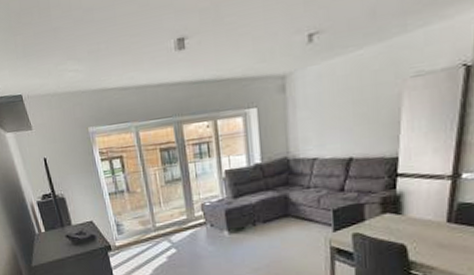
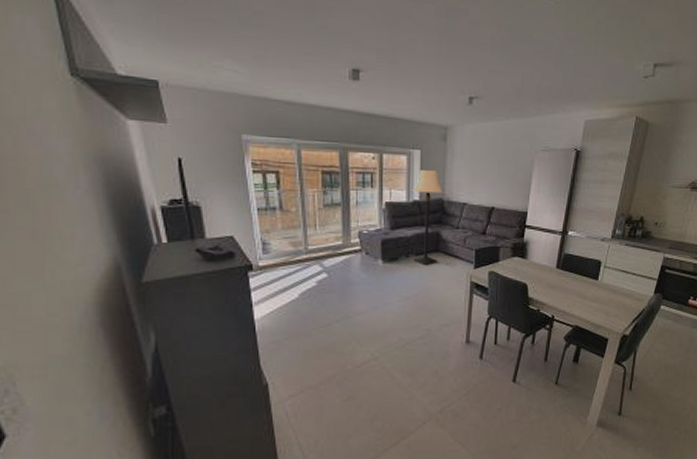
lamp: none [253,127,289,232] -> present [413,170,444,265]

